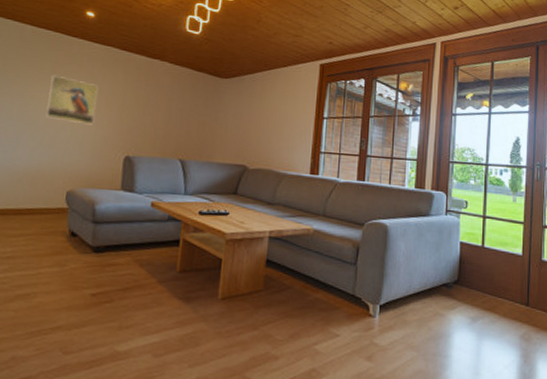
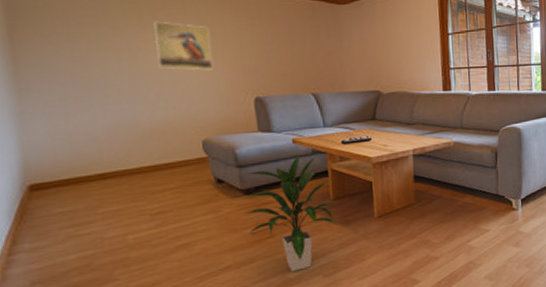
indoor plant: none [87,218,181,344] -> present [244,154,338,272]

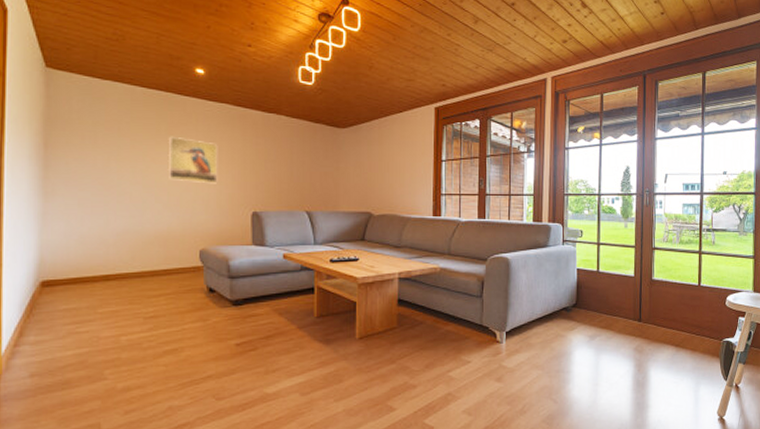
indoor plant: present [244,154,338,272] -> none [231,269,319,387]

